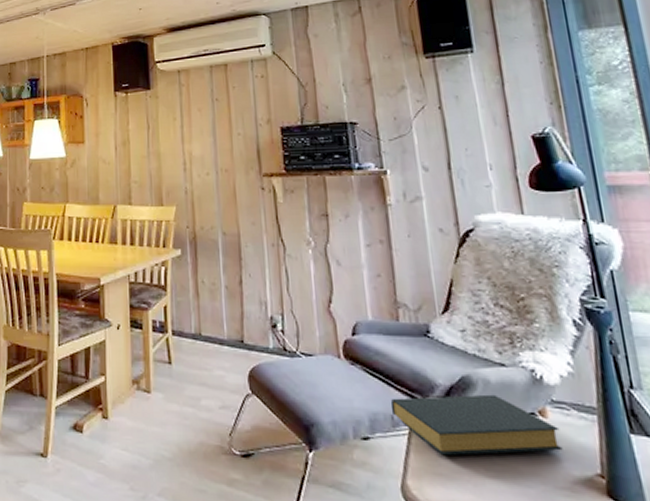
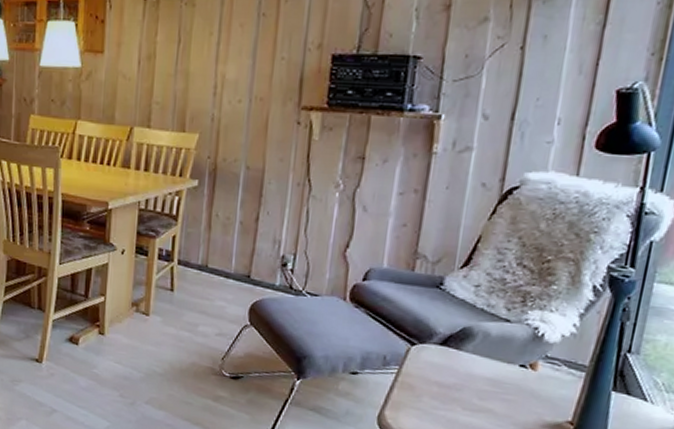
hardback book: present [390,394,563,456] -> none [385,341,545,400]

